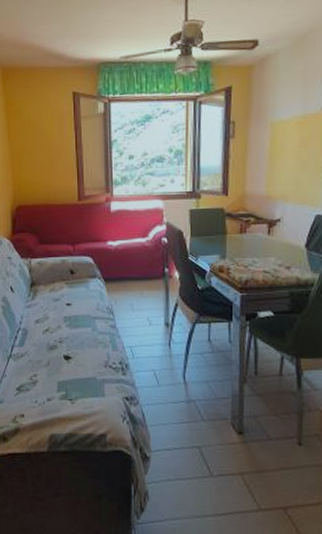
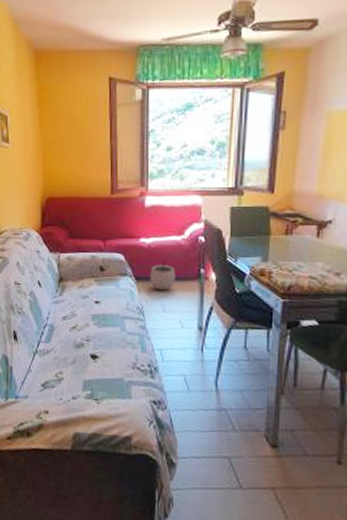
plant pot: none [117,260,142,290] -> present [149,259,175,291]

